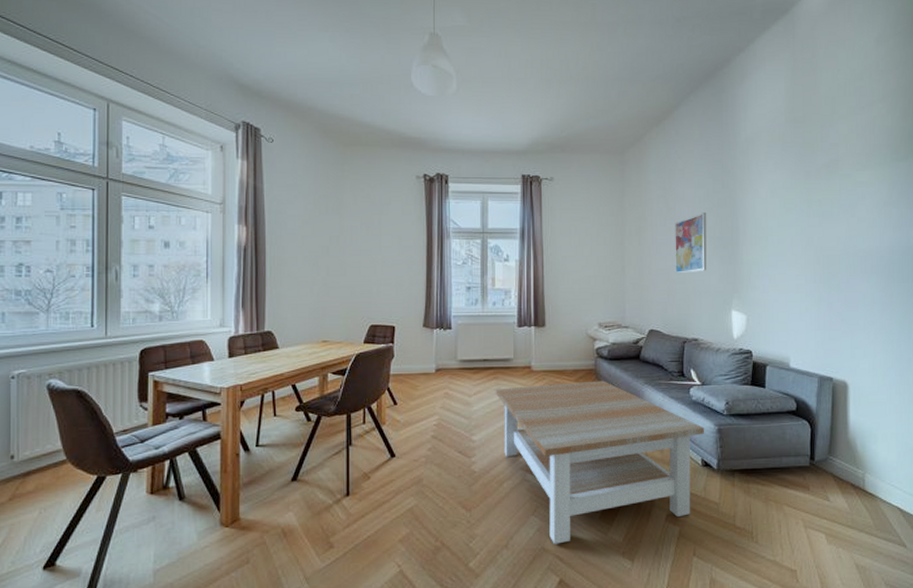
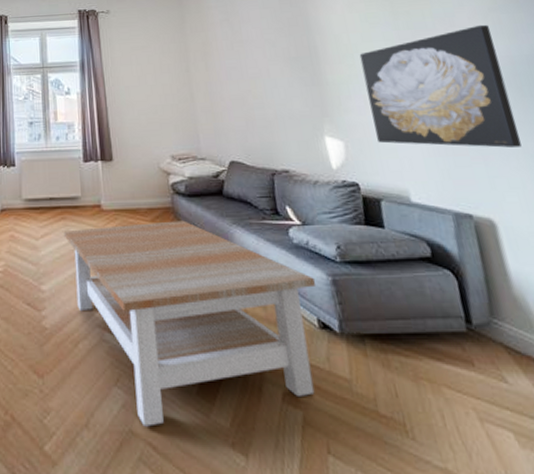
wall art: present [675,212,707,274] -> none [243,33,287,99]
wall art: none [773,217,882,324] -> present [359,24,522,148]

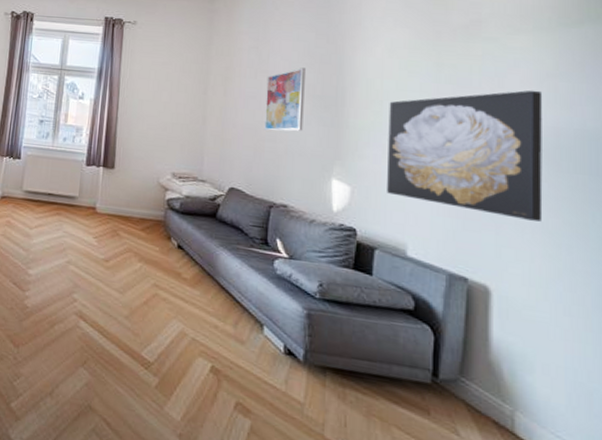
coffee table: present [63,220,316,427] -> none [56,225,291,409]
wall art: none [243,33,287,99] -> present [264,67,305,131]

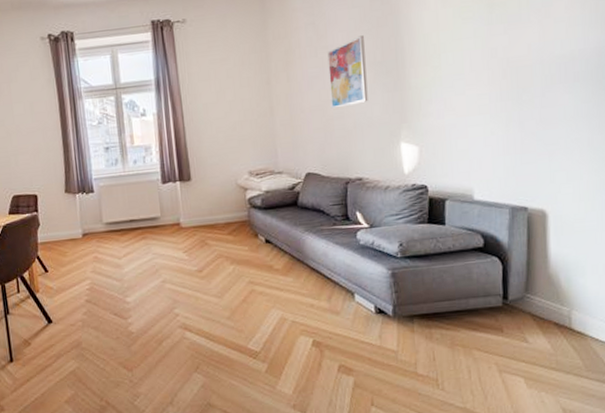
wall art: present [387,90,543,222] -> none [446,13,588,146]

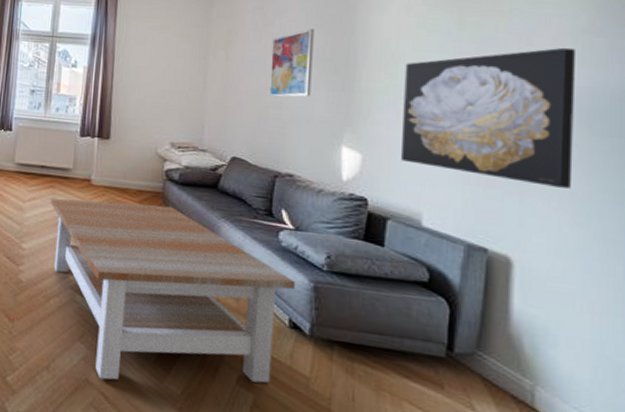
coffee table: none [145,231,377,400] -> present [50,198,296,383]
wall art: none [446,13,588,146] -> present [401,47,577,189]

